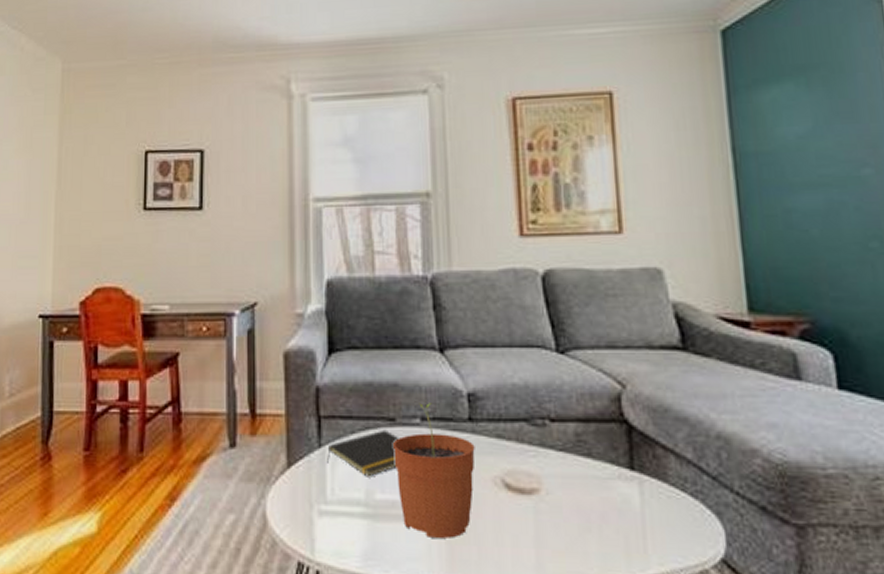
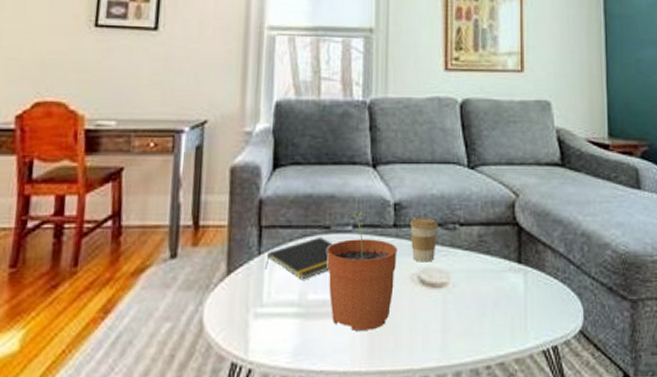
coffee cup: none [488,410,523,464] -> present [410,217,438,262]

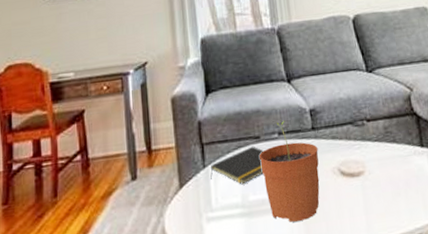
coffee cup: present [410,217,438,262] -> none [325,118,350,157]

